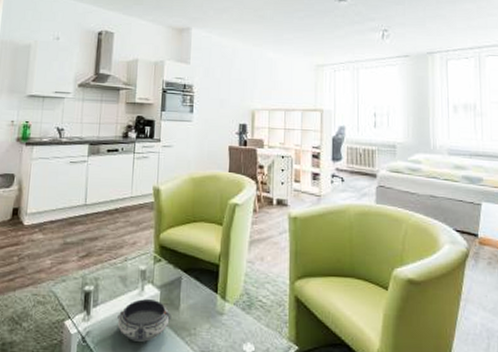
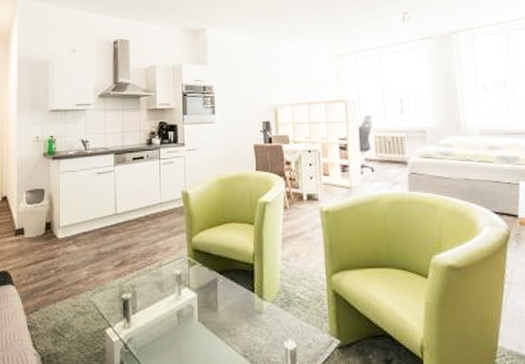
bowl: present [116,299,171,342] -> none [156,303,210,345]

